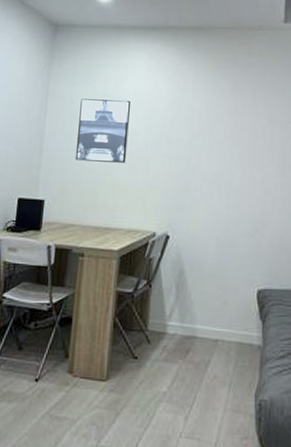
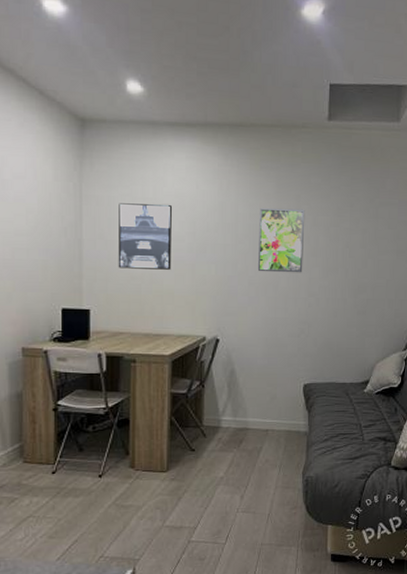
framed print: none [211,104,261,170] -> present [257,208,305,273]

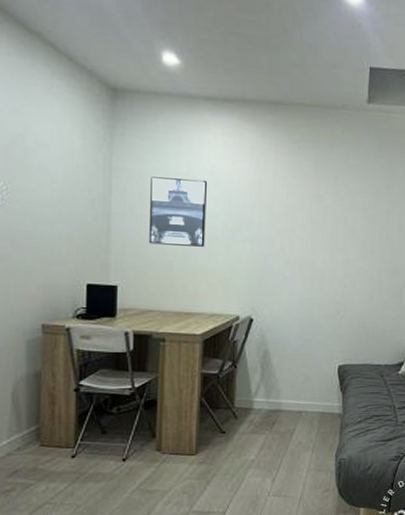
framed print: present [257,208,305,273] -> none [294,187,343,254]

